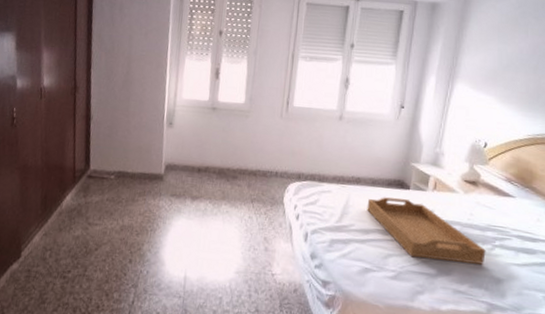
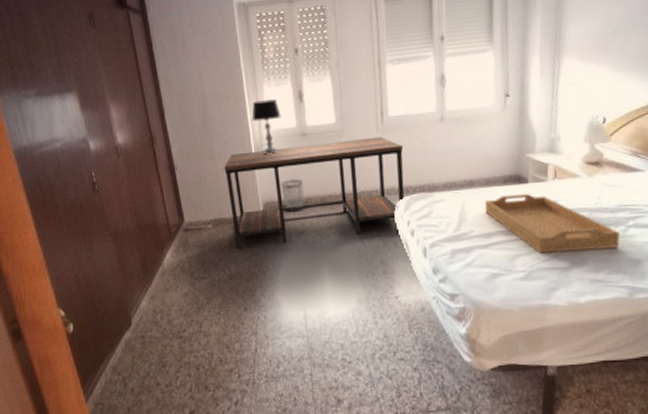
desk: none [133,115,303,210] -> present [224,136,405,250]
table lamp: none [169,70,197,121] -> present [252,99,281,154]
wastebasket: none [184,147,206,178] -> present [280,178,304,212]

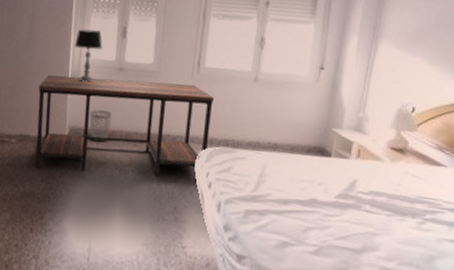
serving tray: present [484,194,620,254] -> none [285,165,416,240]

